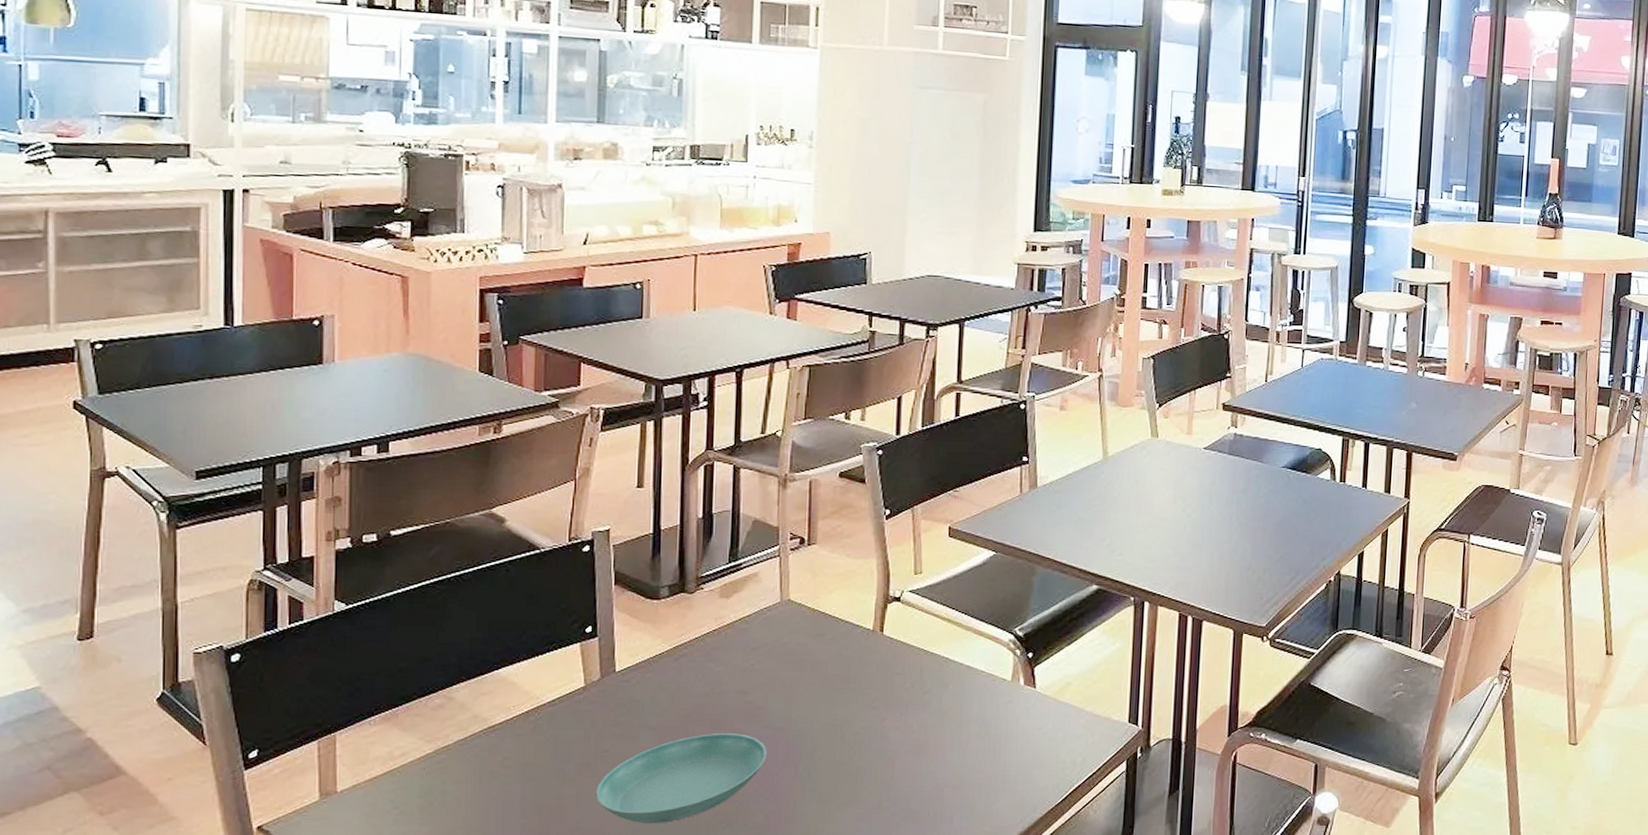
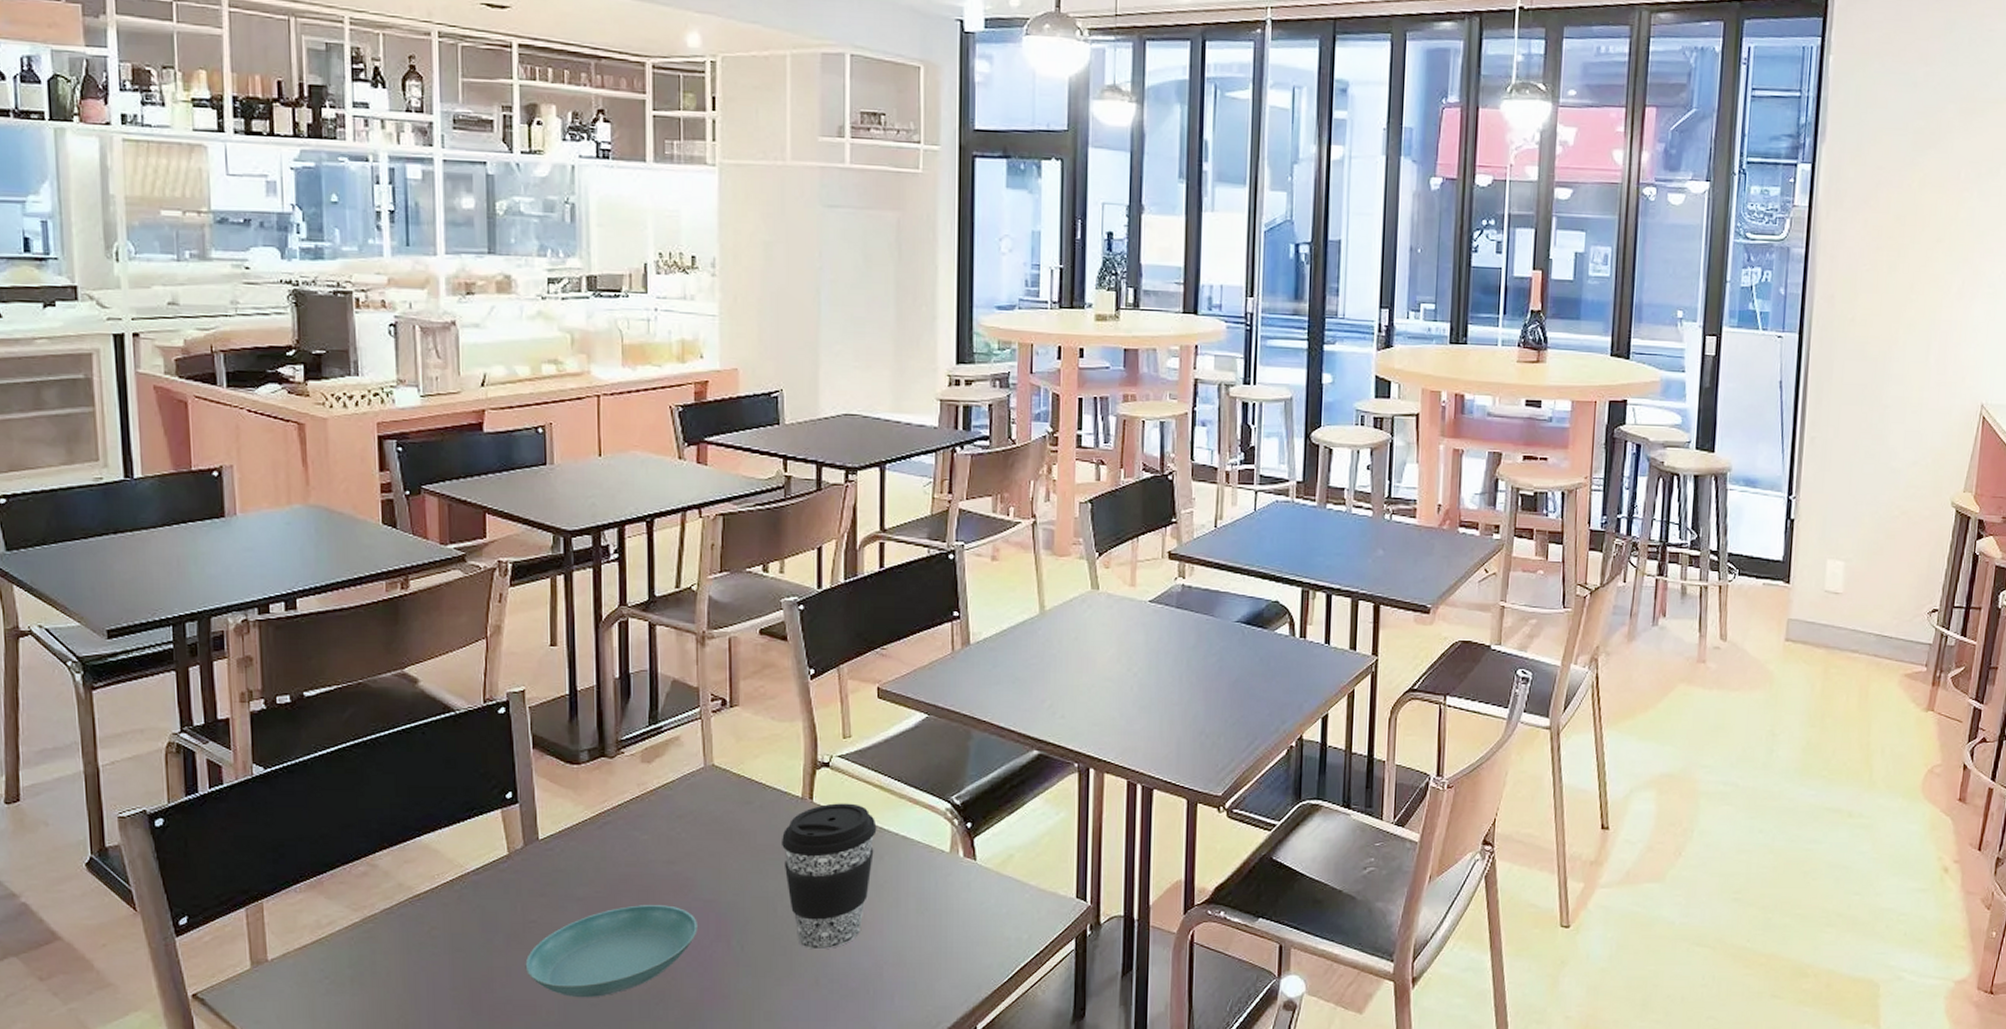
coffee cup: none [852,635,943,774] -> present [782,803,877,950]

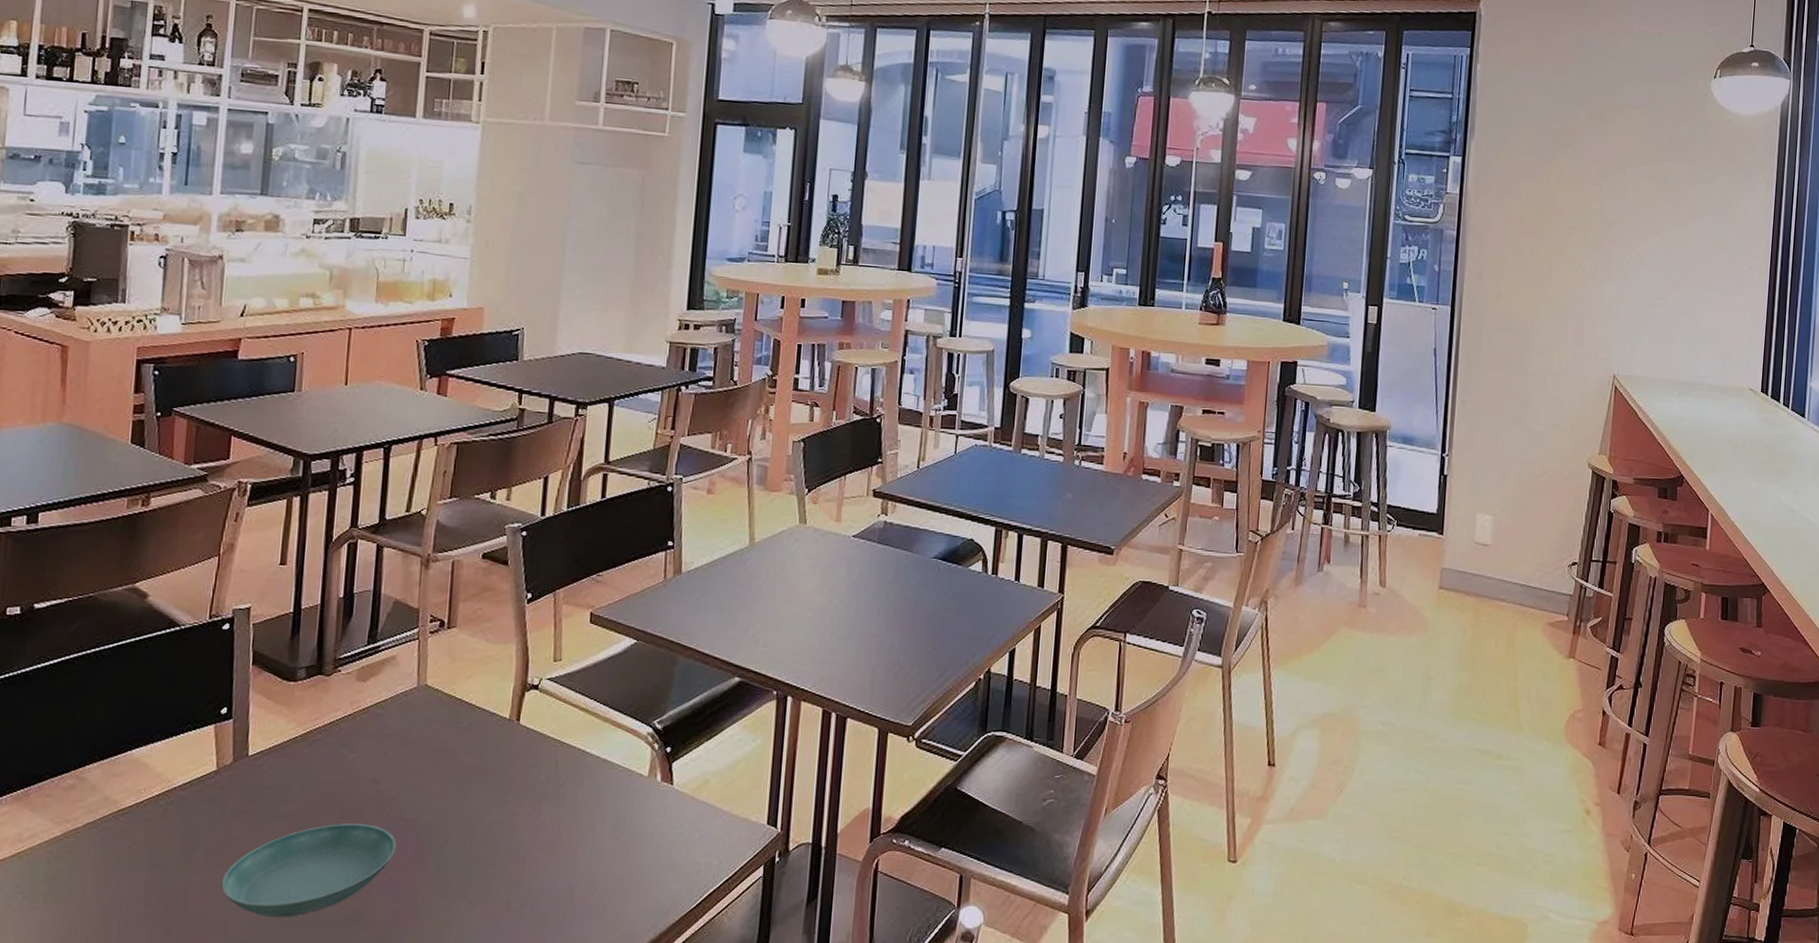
coffee cup: present [782,803,877,950] -> none [486,725,580,872]

